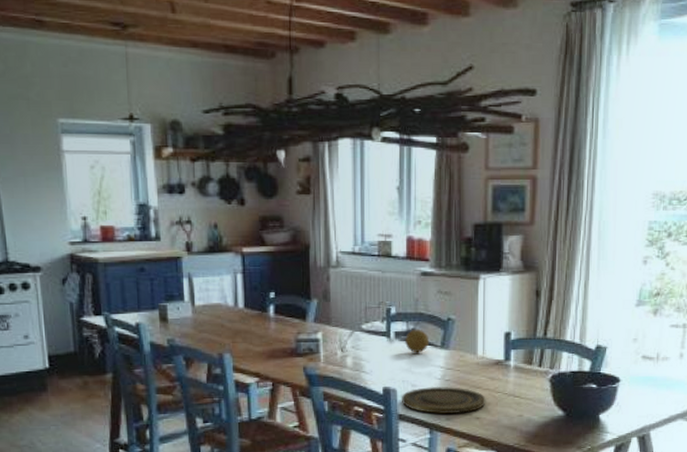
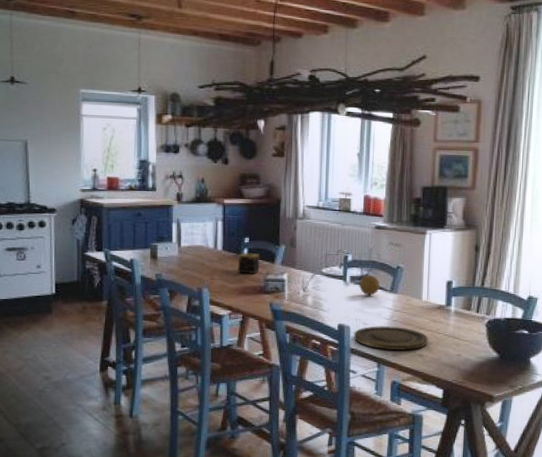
candle: none [263,309,290,334] -> present [237,252,260,274]

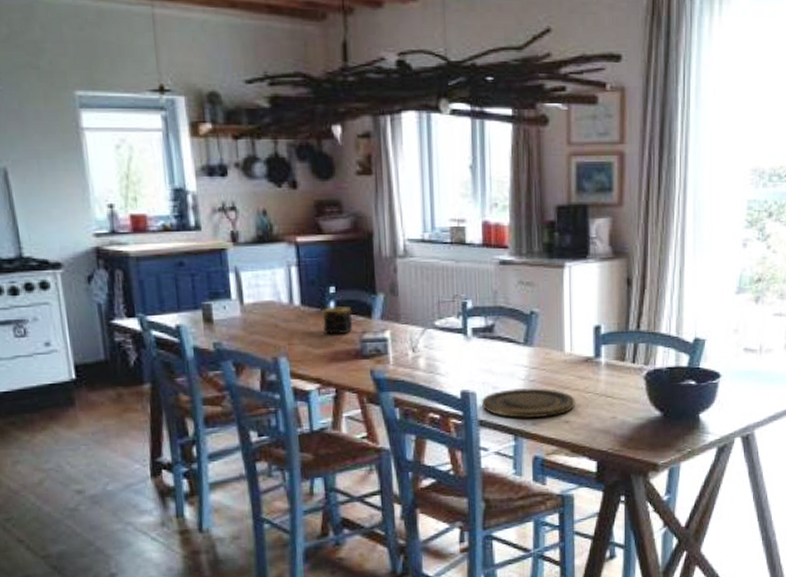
fruit: present [359,274,381,296] -> none [484,324,511,352]

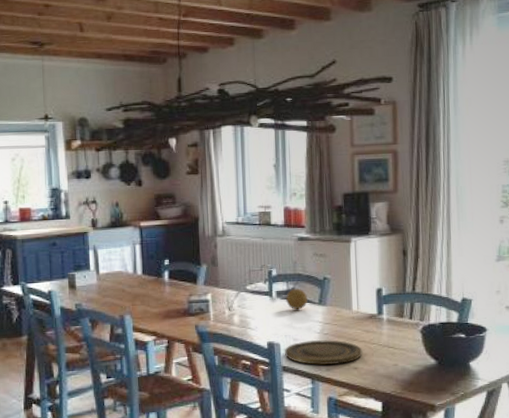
candle: present [322,305,353,334] -> none [159,274,182,297]
fruit: none [484,324,511,352] -> present [286,288,308,310]

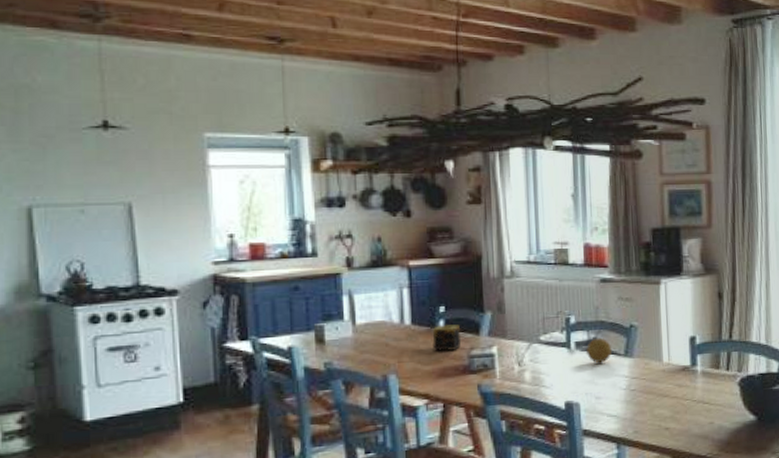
candle: none [159,274,182,297] -> present [432,324,462,351]
plate: present [285,339,363,365] -> none [585,397,675,427]

